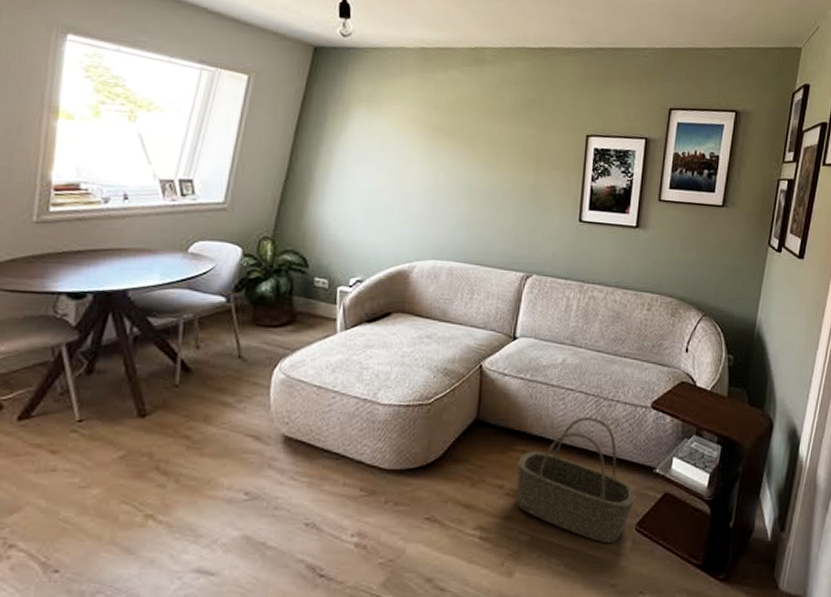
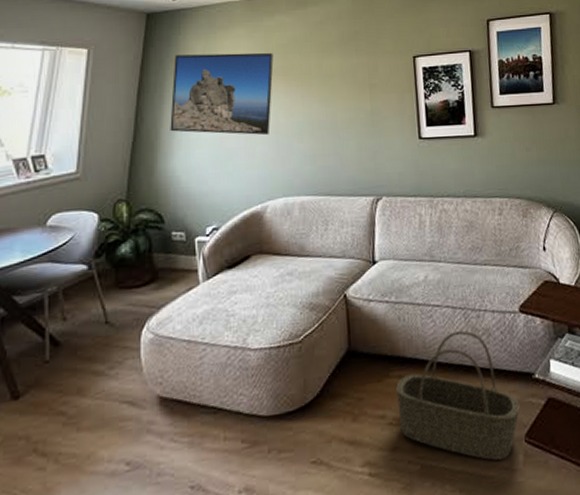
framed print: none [325,96,442,195] -> present [170,52,274,136]

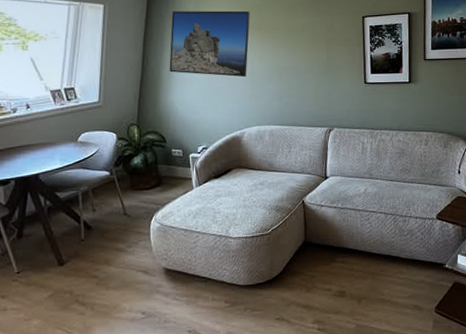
basket: present [396,330,520,461] -> none [340,231,433,325]

